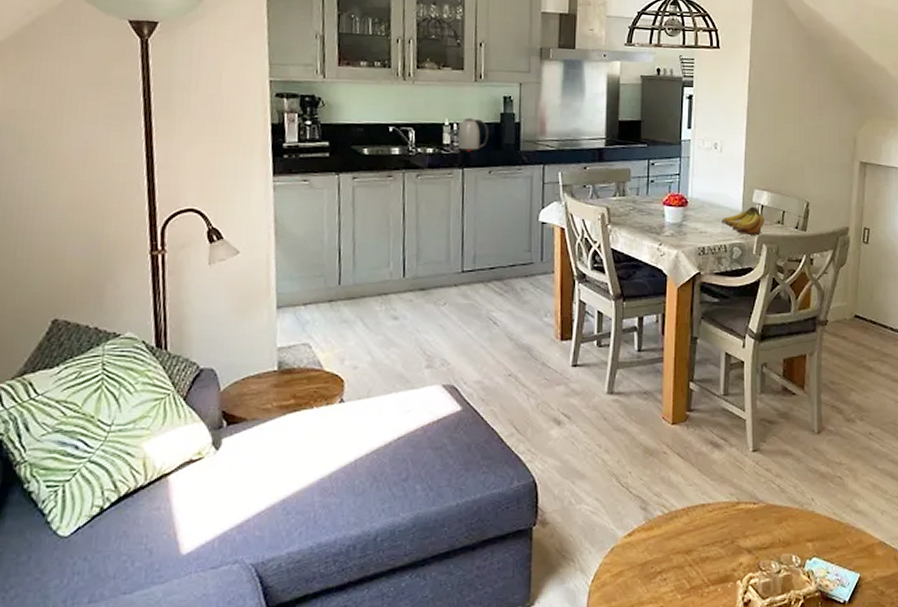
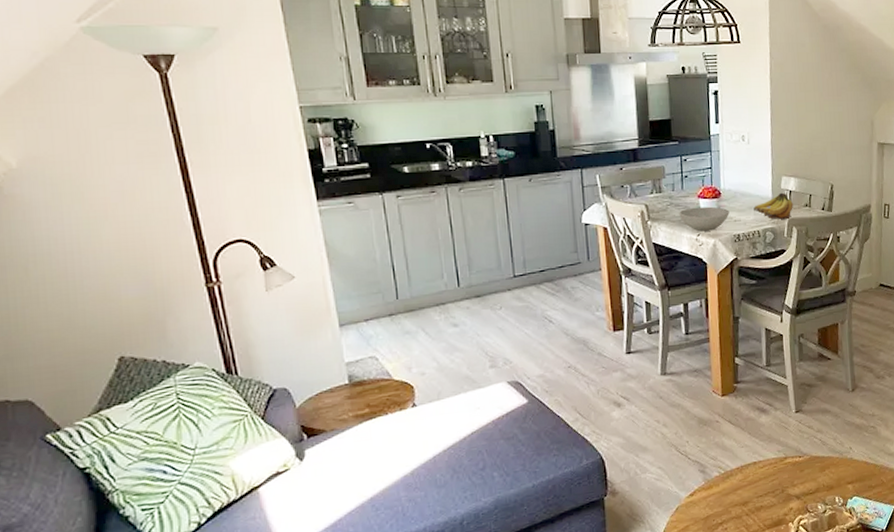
kettle: present [457,117,488,153] -> none [494,129,525,163]
bowl: none [642,214,695,241] -> present [679,206,729,232]

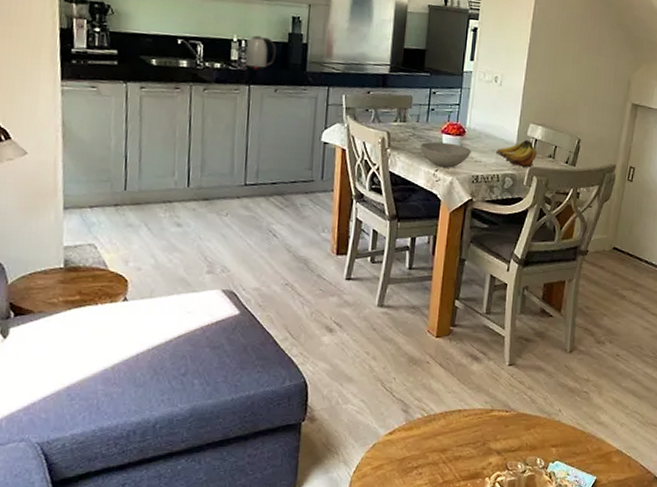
kettle: none [494,129,525,163] -> present [245,35,276,71]

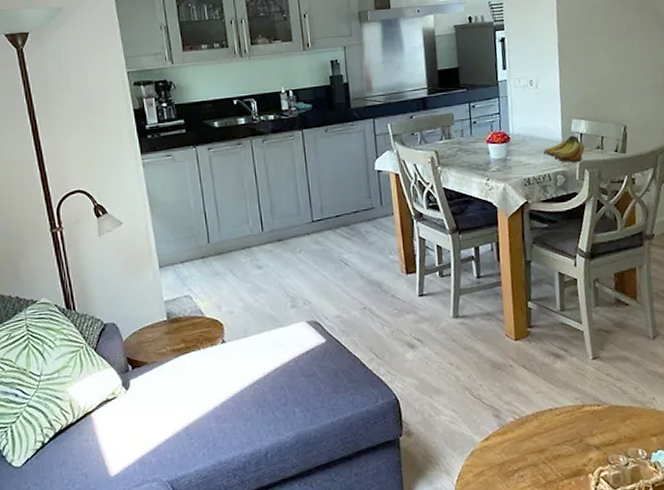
kettle: present [245,35,276,71] -> none [293,83,321,116]
bowl: present [420,141,471,168] -> none [468,151,519,176]

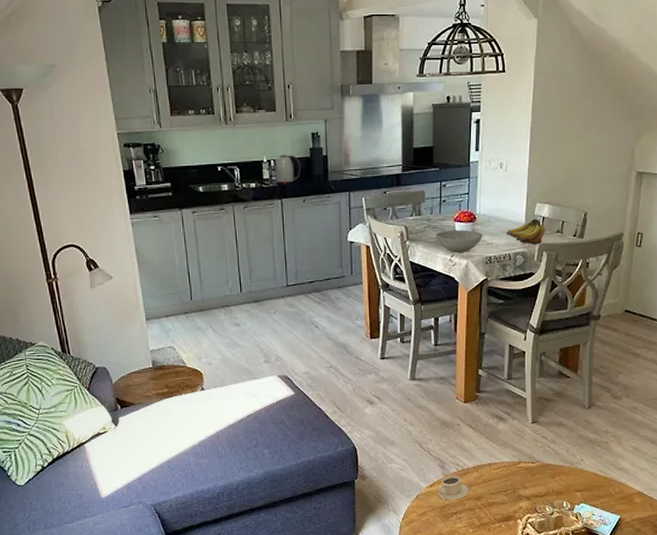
kettle: none [293,83,321,116] -> present [274,154,301,185]
bowl: none [468,151,519,176] -> present [436,230,483,253]
cup: none [494,425,530,456] -> present [437,475,469,500]

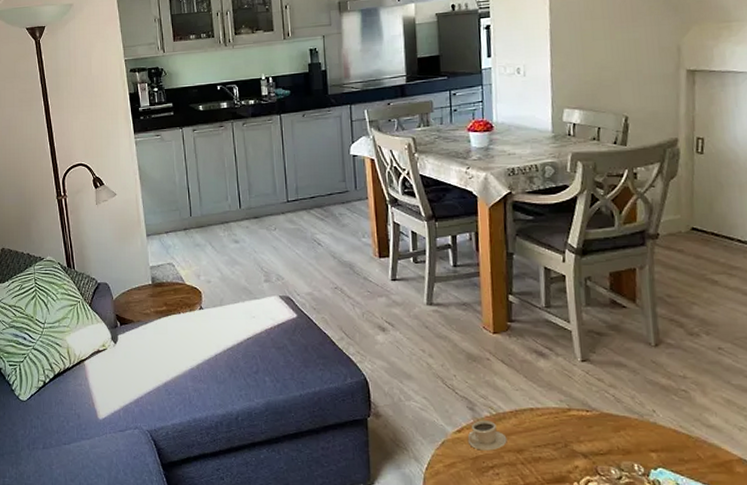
kettle: present [274,154,301,185] -> none [273,71,300,101]
bowl: present [436,230,483,253] -> none [447,139,503,165]
fruit: present [506,218,545,245] -> none [530,125,578,154]

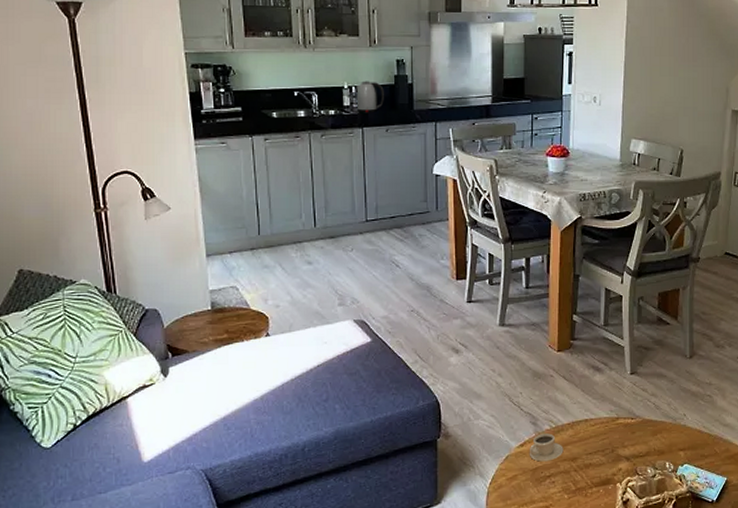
kettle: none [273,71,300,101] -> present [356,81,384,113]

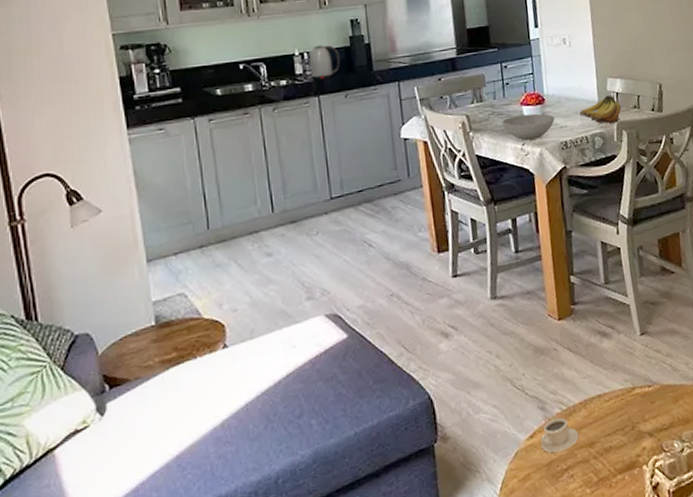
bowl: none [527,165,576,189] -> present [502,113,555,141]
fruit: none [601,155,641,182] -> present [580,95,621,124]

